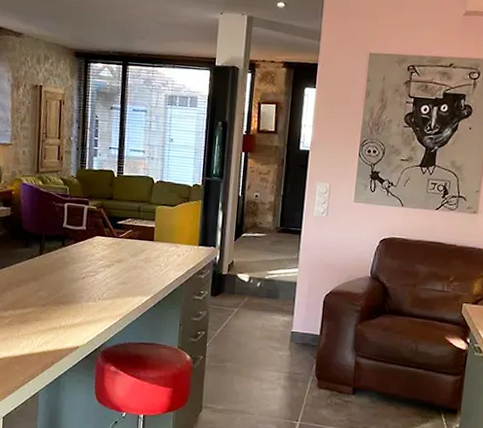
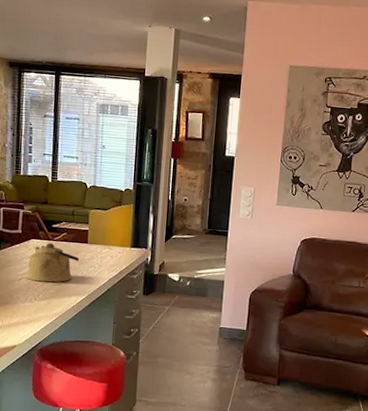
kettle: none [89,240,145,282] -> present [26,243,80,283]

